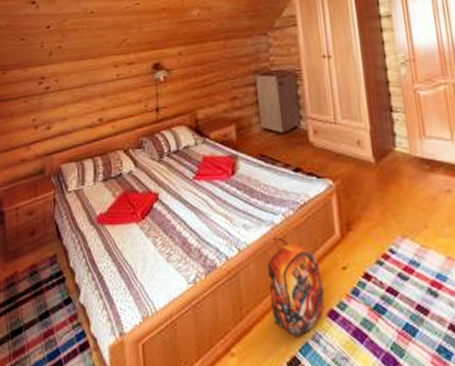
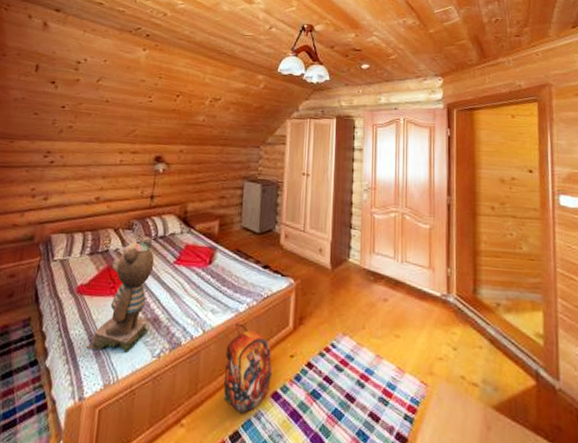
teddy bear: none [117,154,178,282] -> present [86,237,155,353]

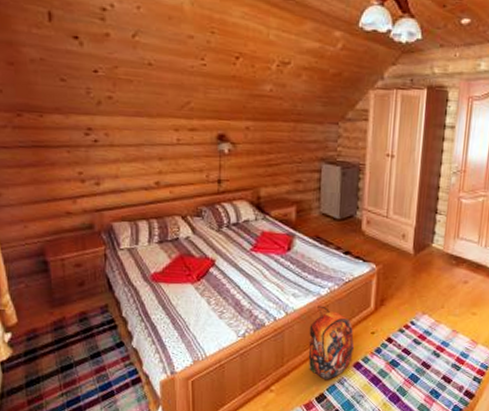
teddy bear: present [86,237,155,353] -> none [170,224,230,334]

